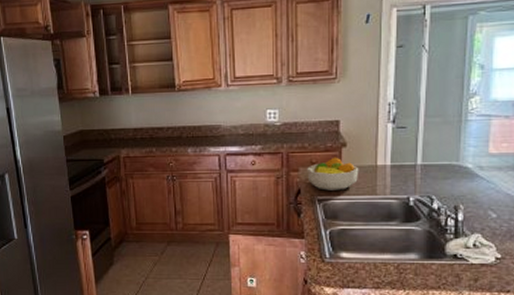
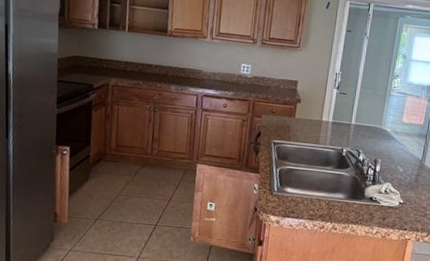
fruit bowl: present [307,157,359,191] -> none [267,109,309,137]

